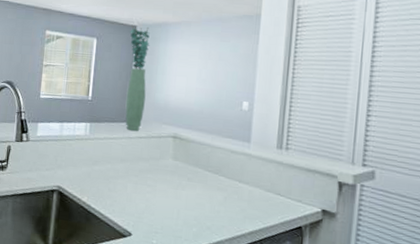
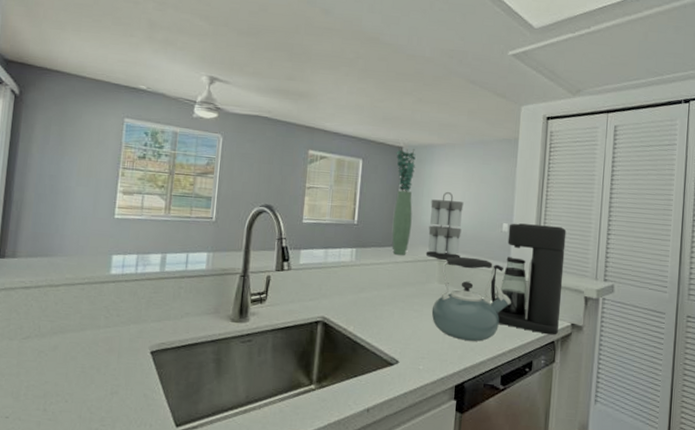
spice rack: none [159,69,200,137] -> present [425,191,464,260]
kettle: none [165,134,252,221] -> present [431,257,511,342]
coffee maker: none [228,101,317,221] -> present [490,223,567,335]

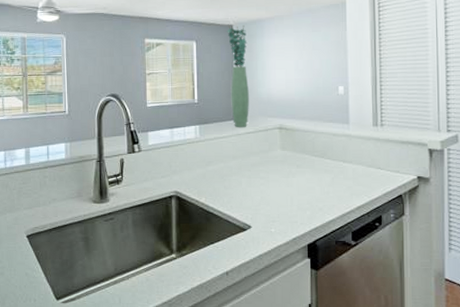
spice rack: present [425,191,464,260] -> none [265,62,300,128]
kettle: present [431,257,511,342] -> none [277,122,355,202]
coffee maker: present [490,223,567,335] -> none [332,83,405,189]

